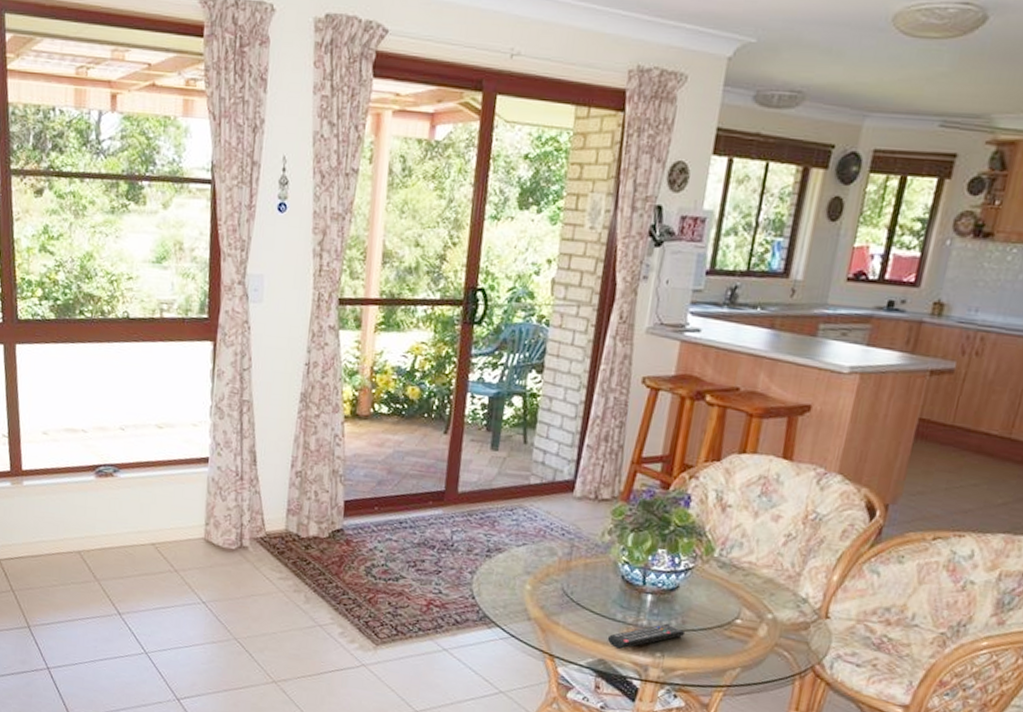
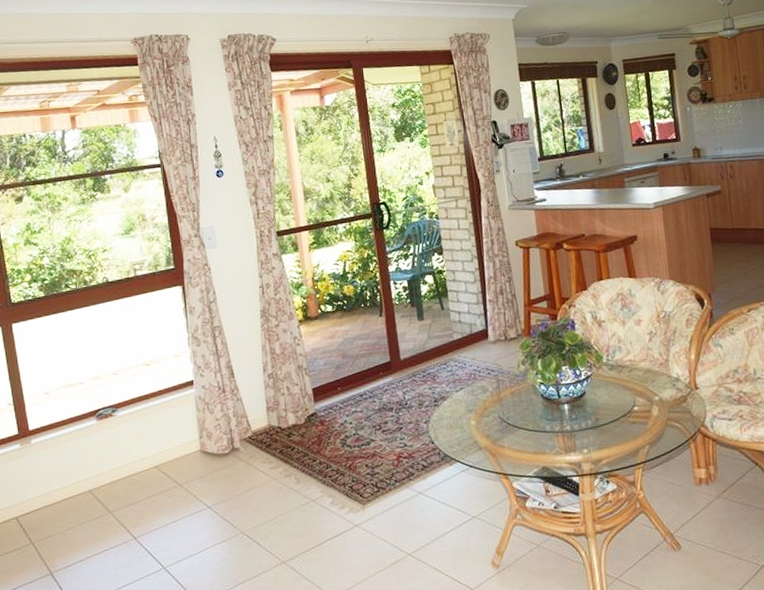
remote control: present [607,623,686,649] -> none [544,424,601,455]

